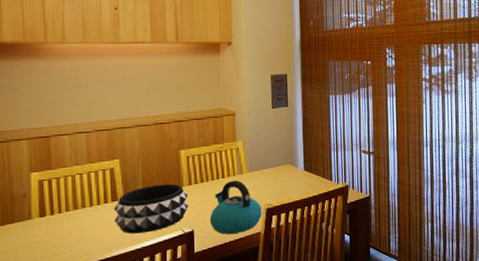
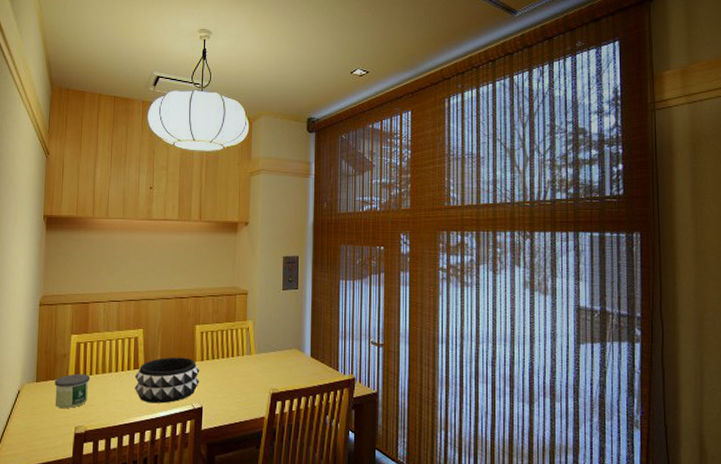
candle: none [14,212,59,253] -> present [54,374,90,409]
kettle: present [209,180,262,234] -> none [217,360,267,415]

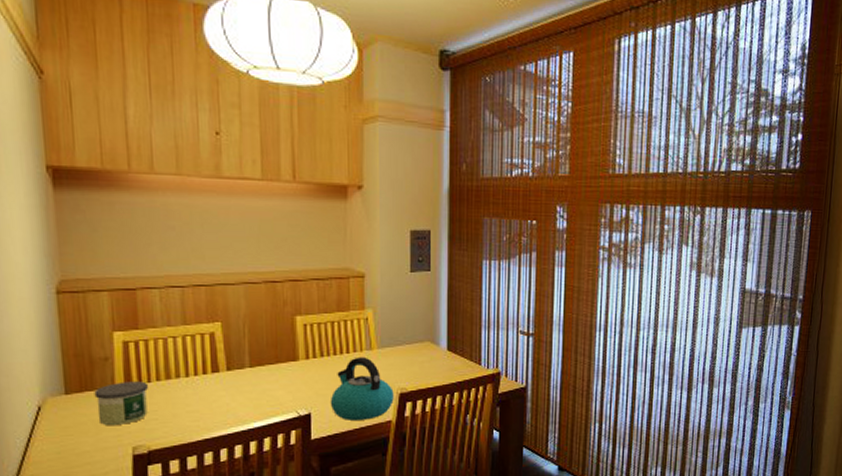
decorative bowl: present [134,357,200,404] -> none [213,356,305,413]
kettle: none [217,360,267,415] -> present [330,357,394,420]

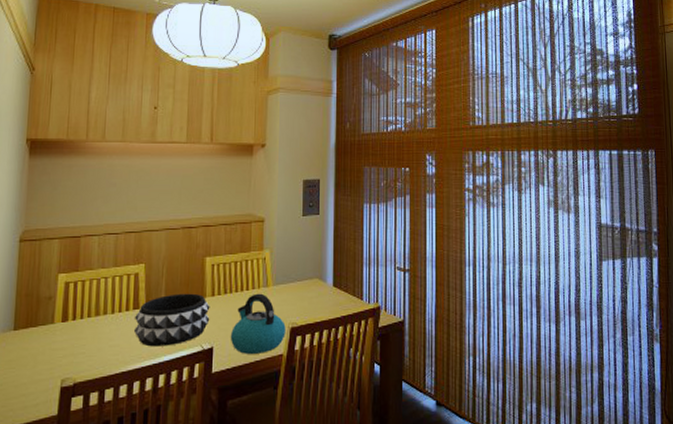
candle: present [94,381,148,426] -> none [36,318,80,360]
decorative bowl: none [213,356,305,413] -> present [134,293,210,347]

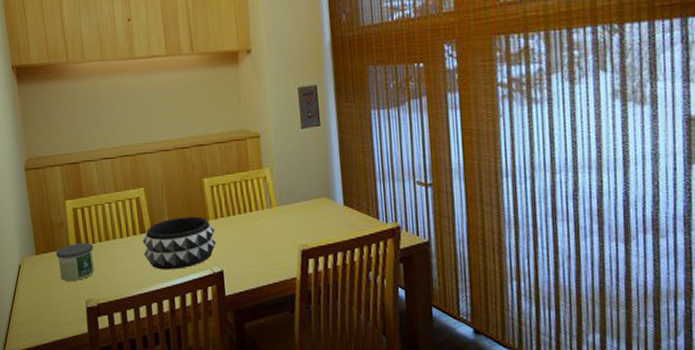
candle: none [36,318,80,360] -> present [55,242,95,282]
kettle: present [230,293,286,354] -> none [239,214,297,277]

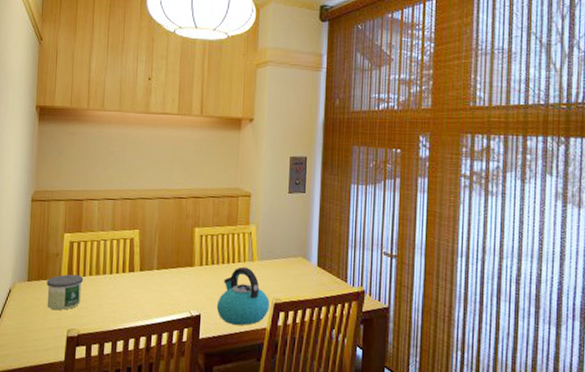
decorative bowl: present [142,216,216,270] -> none [129,260,198,310]
kettle: none [239,214,297,277] -> present [216,266,270,326]

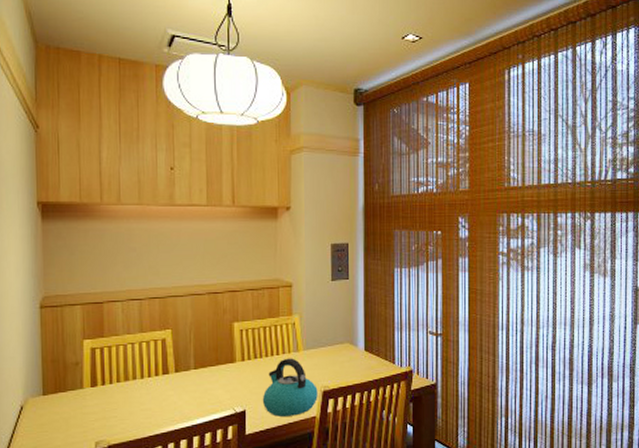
candle: present [46,274,83,311] -> none [66,383,110,423]

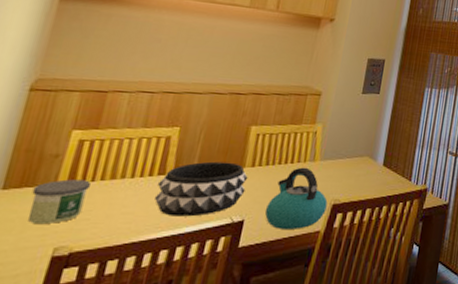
candle: none [66,383,110,423] -> present [27,179,91,225]
decorative bowl: none [164,358,241,410] -> present [155,161,248,217]

